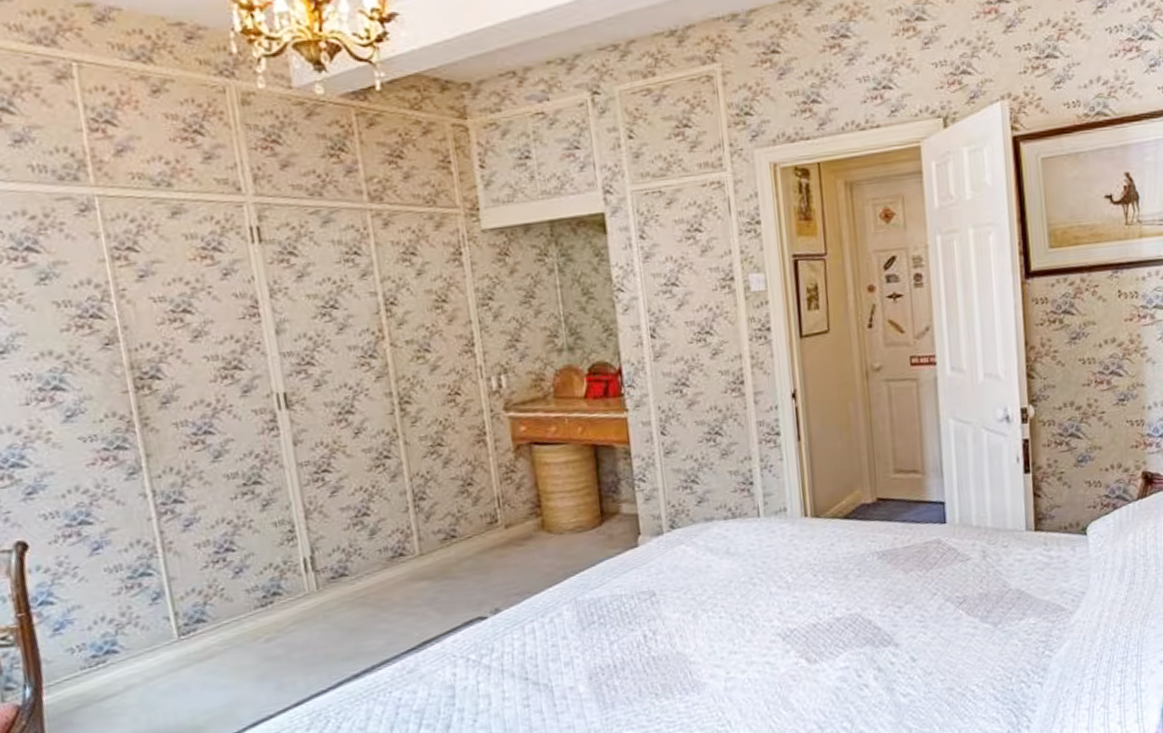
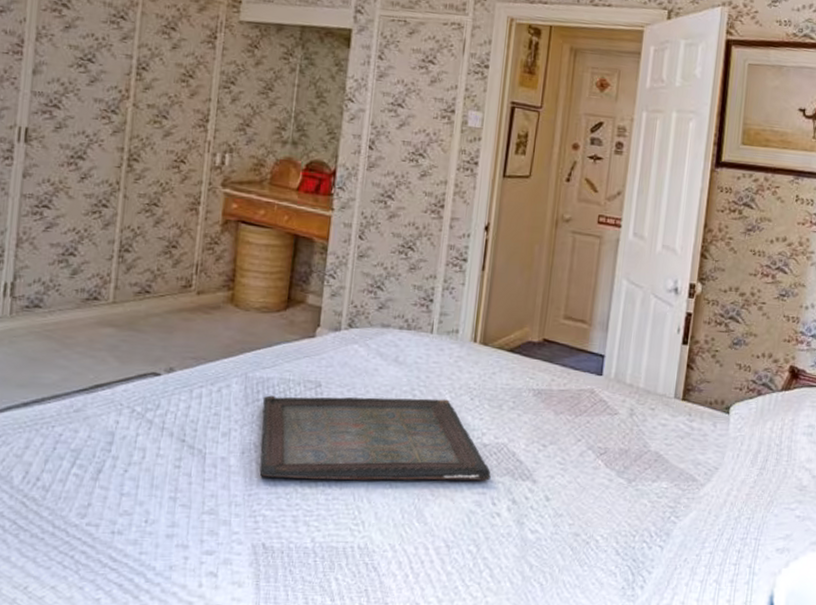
serving tray: none [598,581,851,699] -> present [259,395,491,481]

